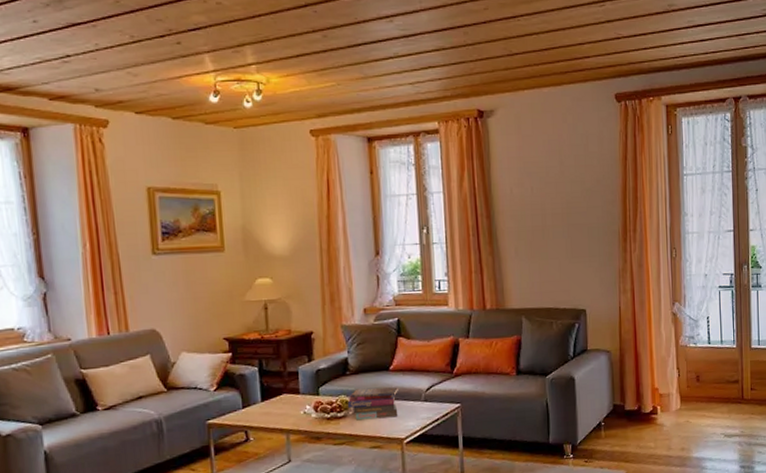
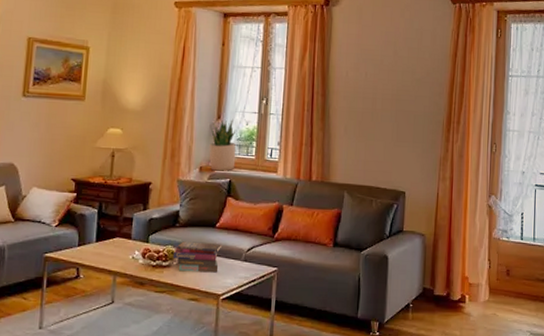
planter: none [369,253,402,311] -> present [209,118,236,171]

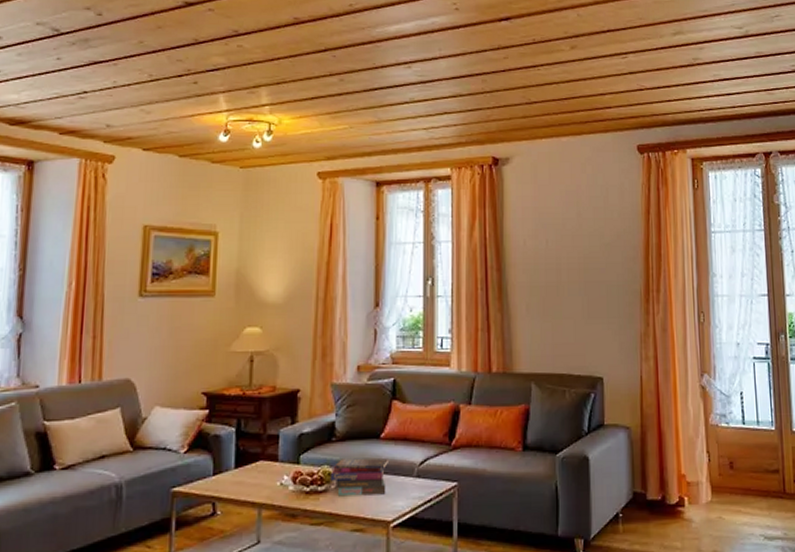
planter: present [209,118,236,171] -> none [367,305,400,370]

